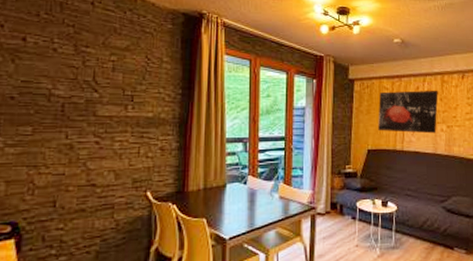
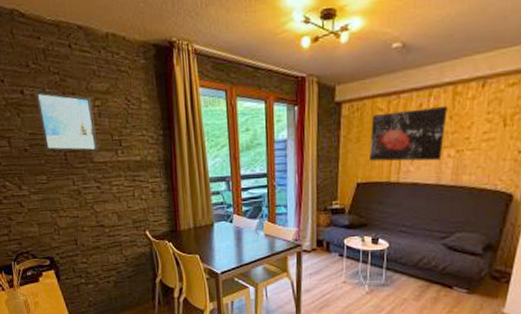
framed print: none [38,40,107,104] -> present [35,91,99,152]

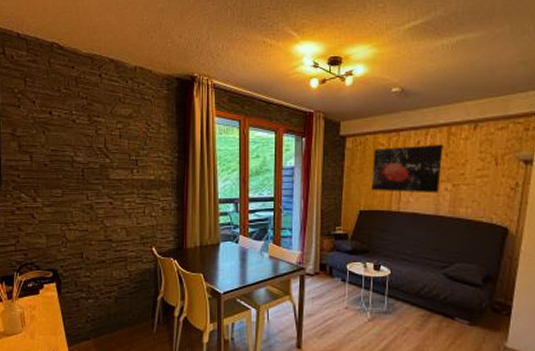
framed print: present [35,91,99,152] -> none [62,113,115,169]

